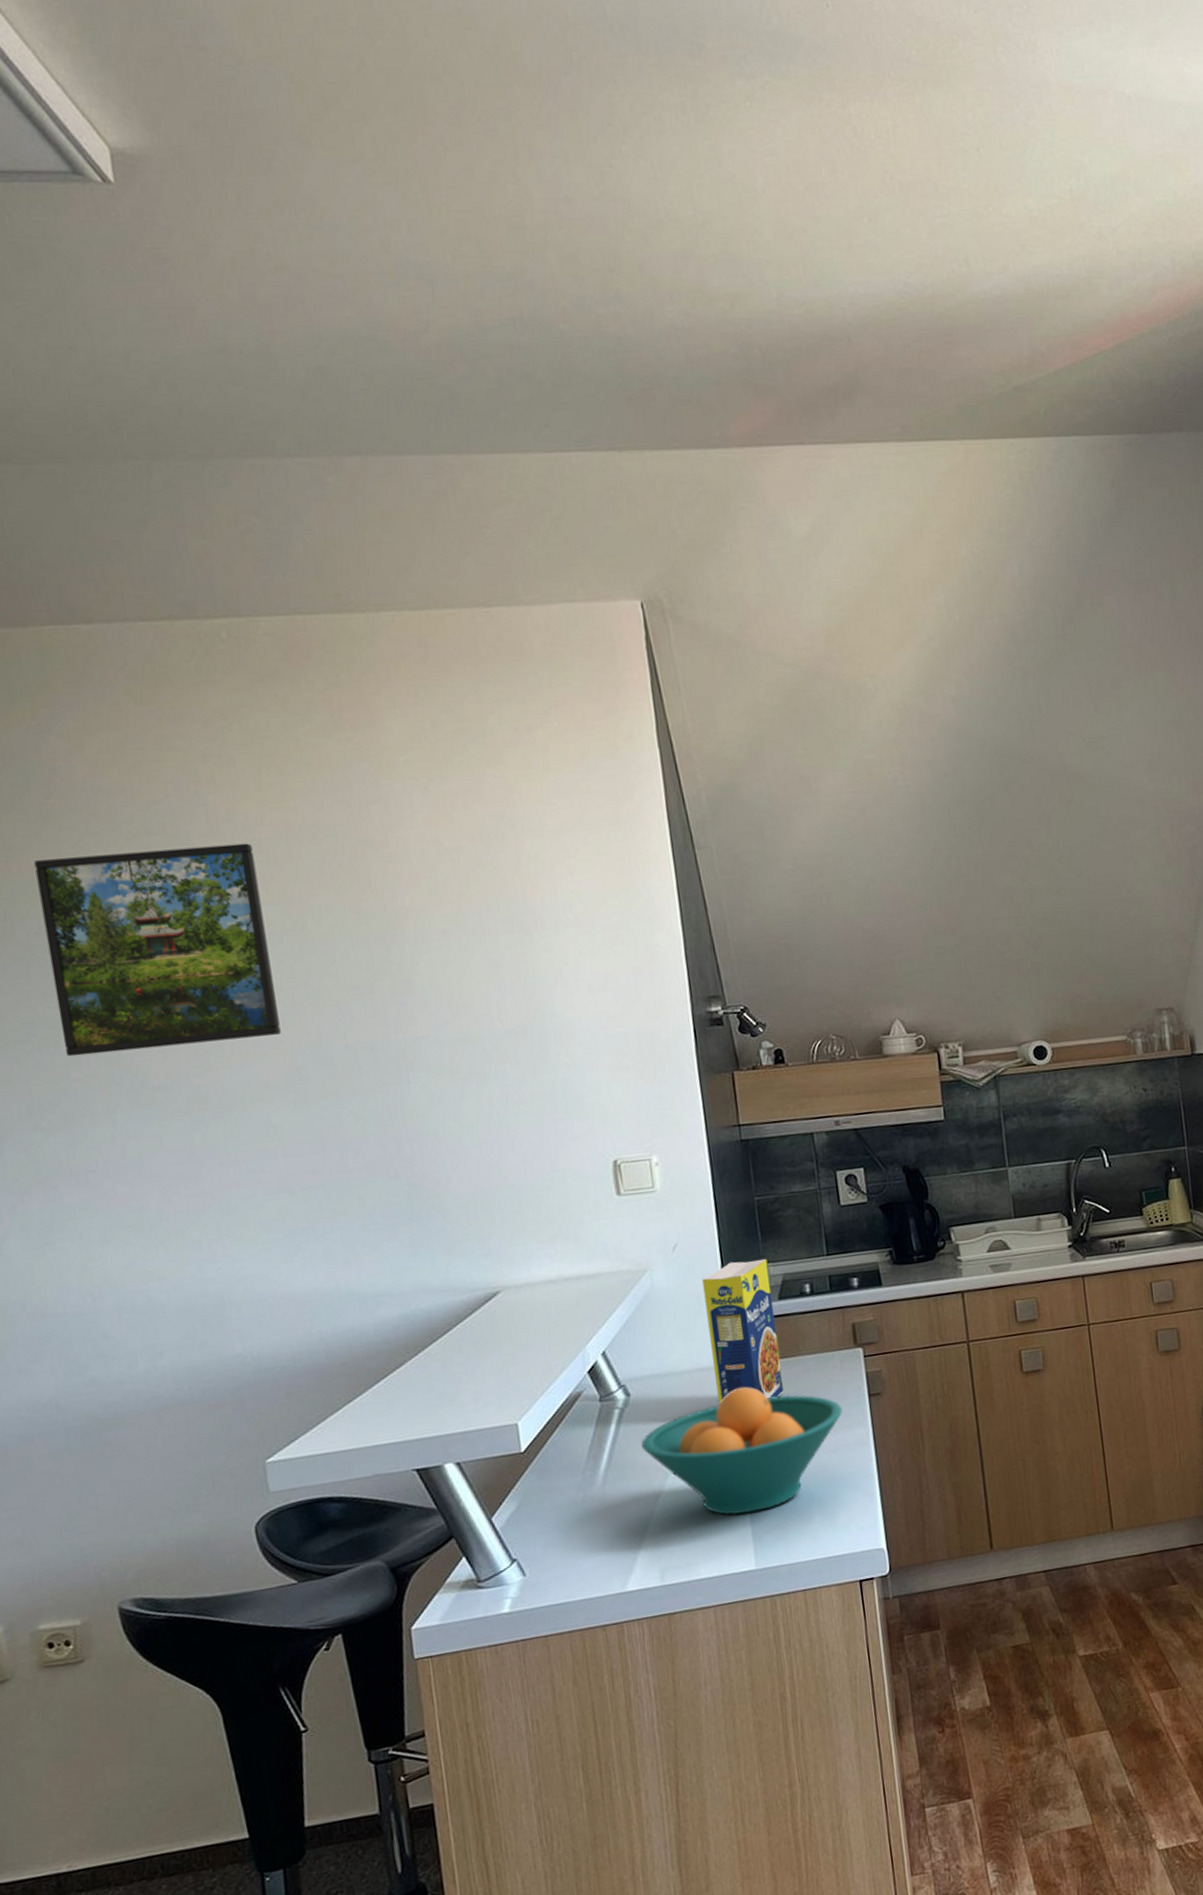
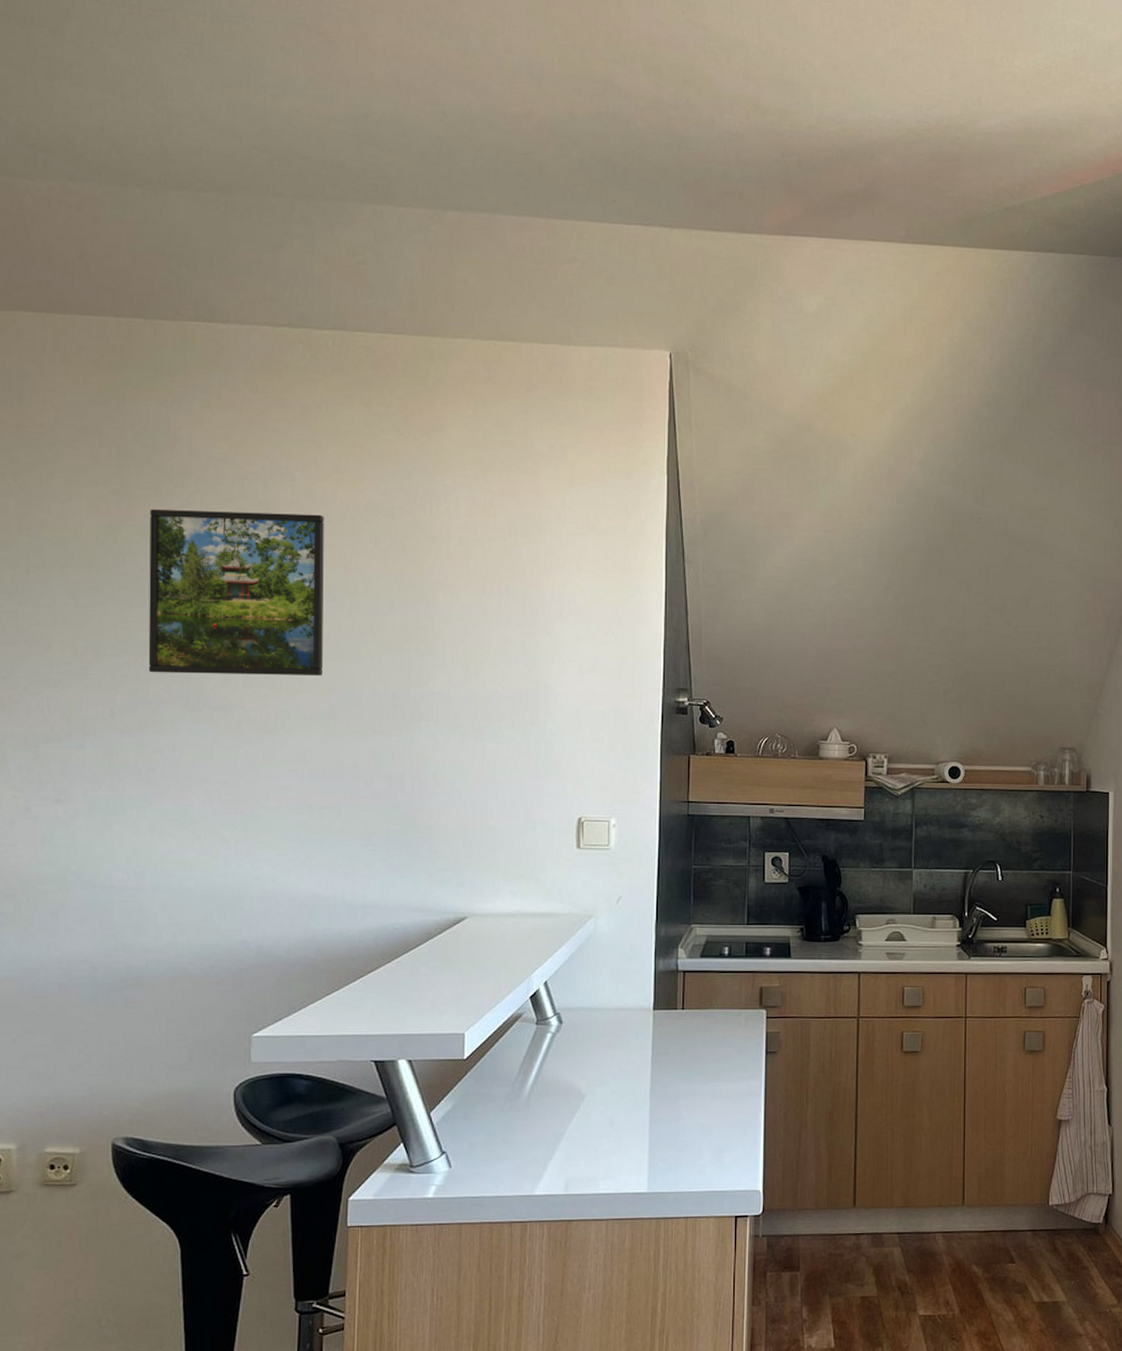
fruit bowl: present [641,1386,843,1515] -> none [566,1029,741,1142]
legume: present [702,1258,784,1404] -> none [636,919,695,1043]

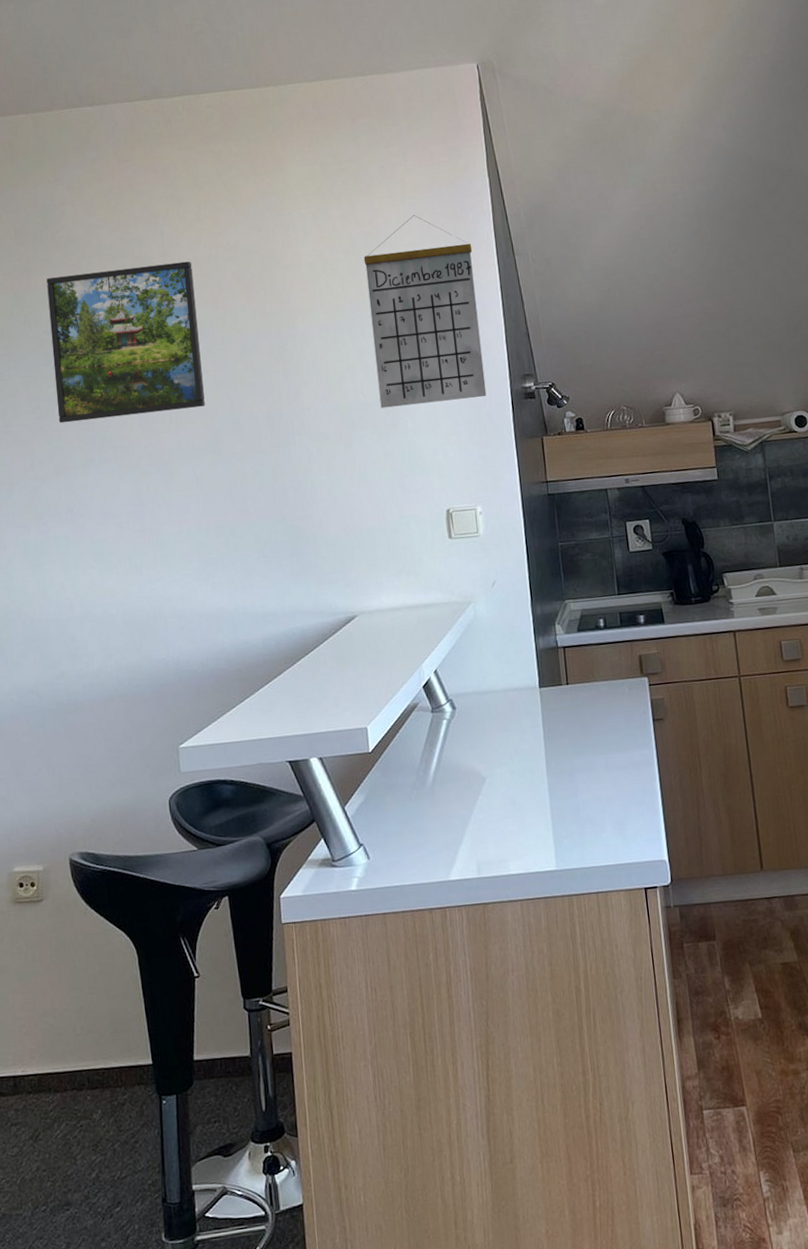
calendar: none [520,503,640,705] -> present [363,215,487,409]

